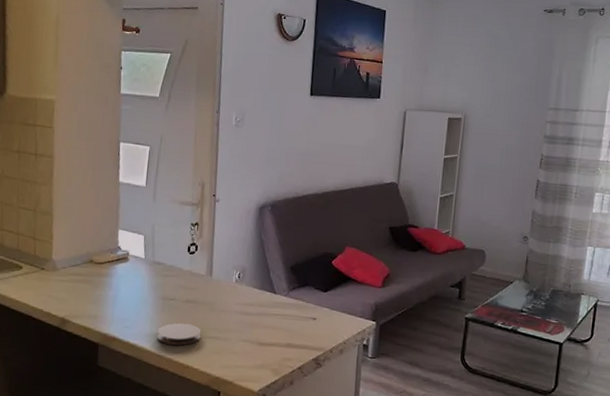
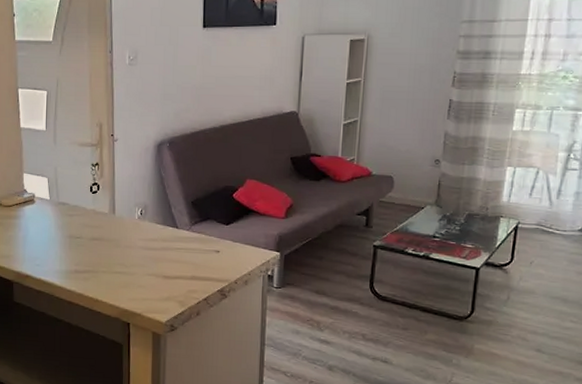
coaster: present [157,322,202,346] -> none [67,259,108,281]

